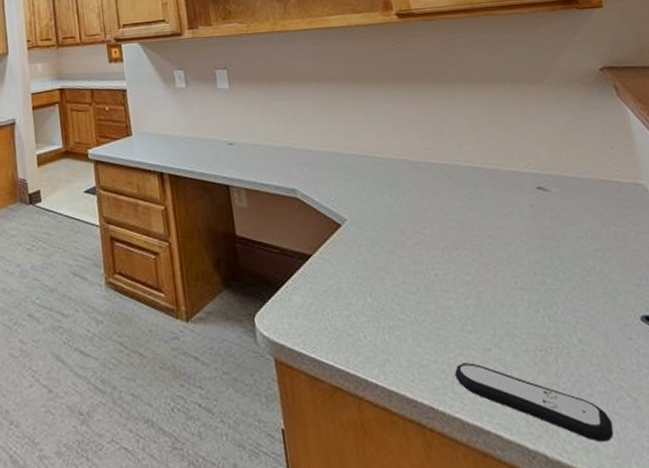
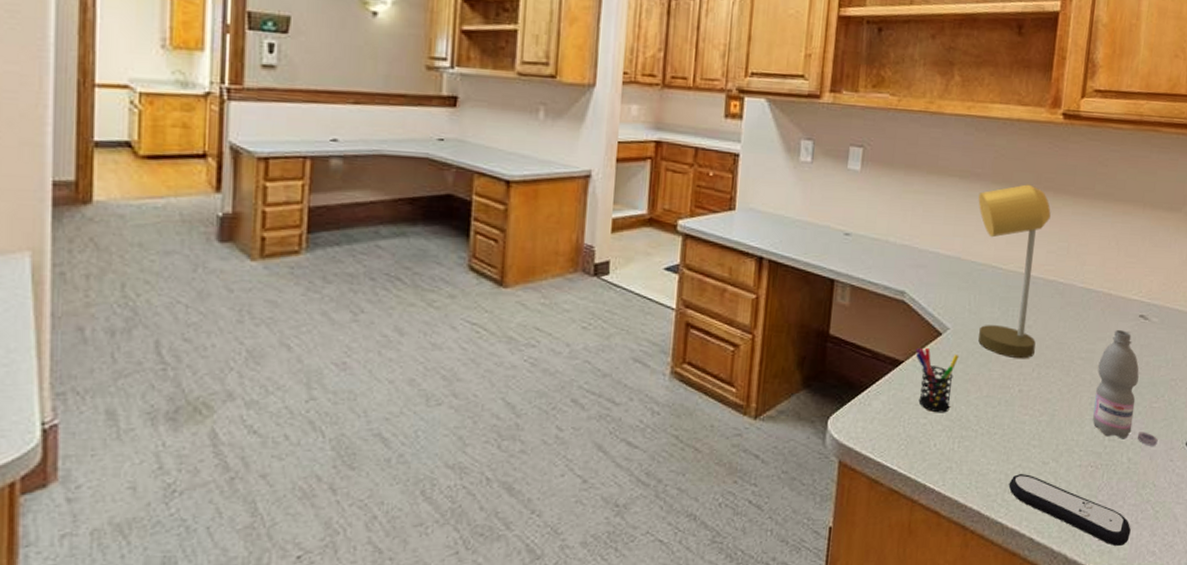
pen holder: none [320,239,370,304] -> present [916,347,959,413]
desk lamp: none [339,79,439,242] -> present [978,184,1051,358]
water bottle: none [509,204,607,324] -> present [1093,330,1158,446]

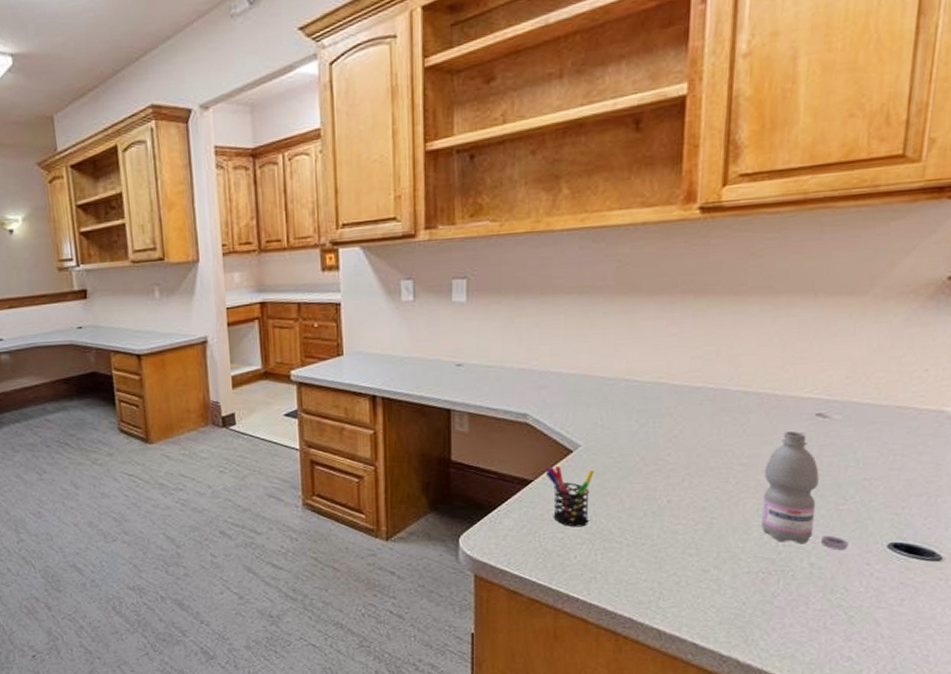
desk lamp: present [978,184,1051,358] -> none [602,290,693,469]
remote control: present [1008,474,1131,546] -> none [663,582,818,651]

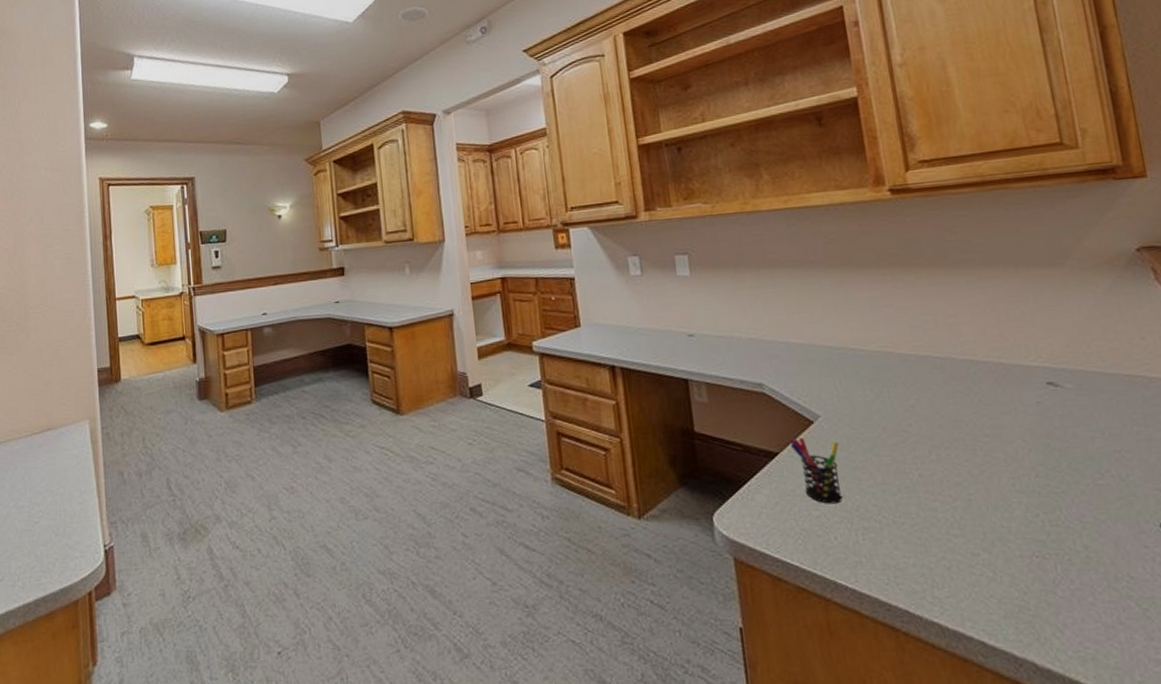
water bottle: present [761,431,849,550] -> none [1009,401,1119,530]

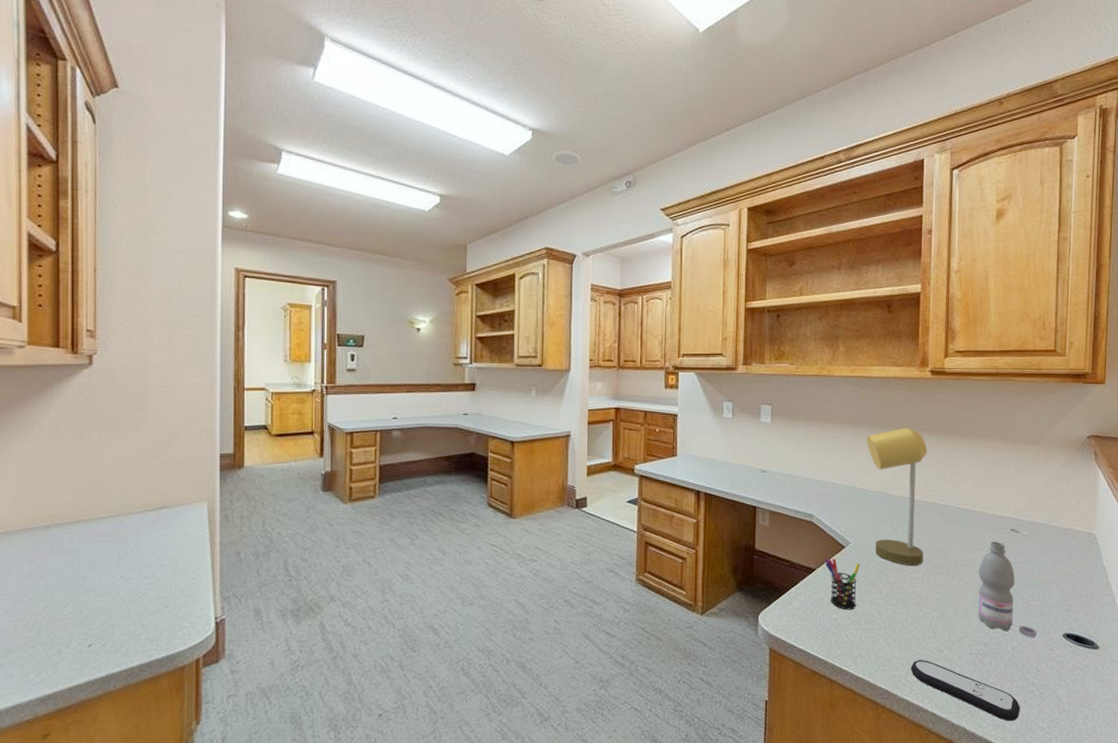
desk lamp: none [817,263,926,441] -> present [866,427,927,565]
remote control: none [935,567,1117,652] -> present [910,660,1020,721]
water bottle: none [1009,401,1119,530] -> present [978,542,1037,637]

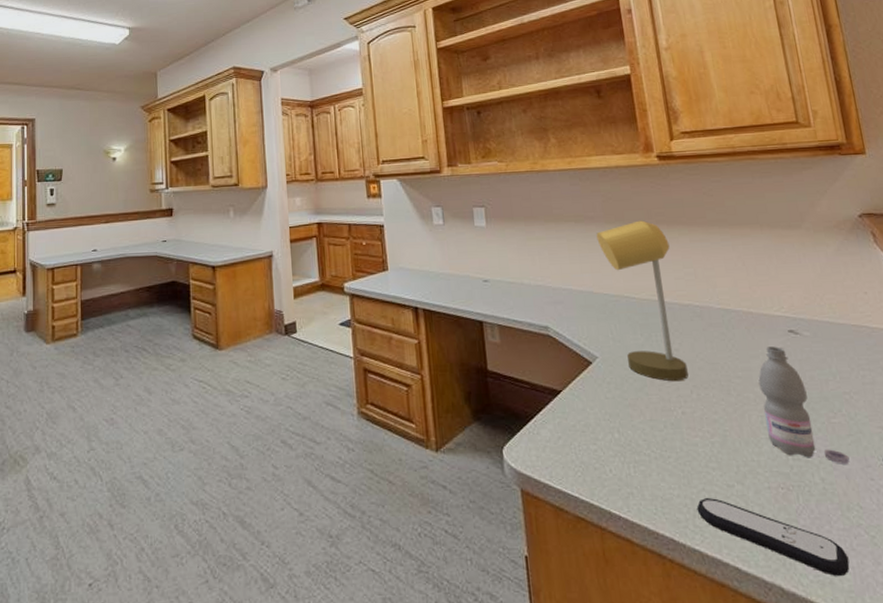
pen holder: present [825,558,861,610] -> none [570,376,617,439]

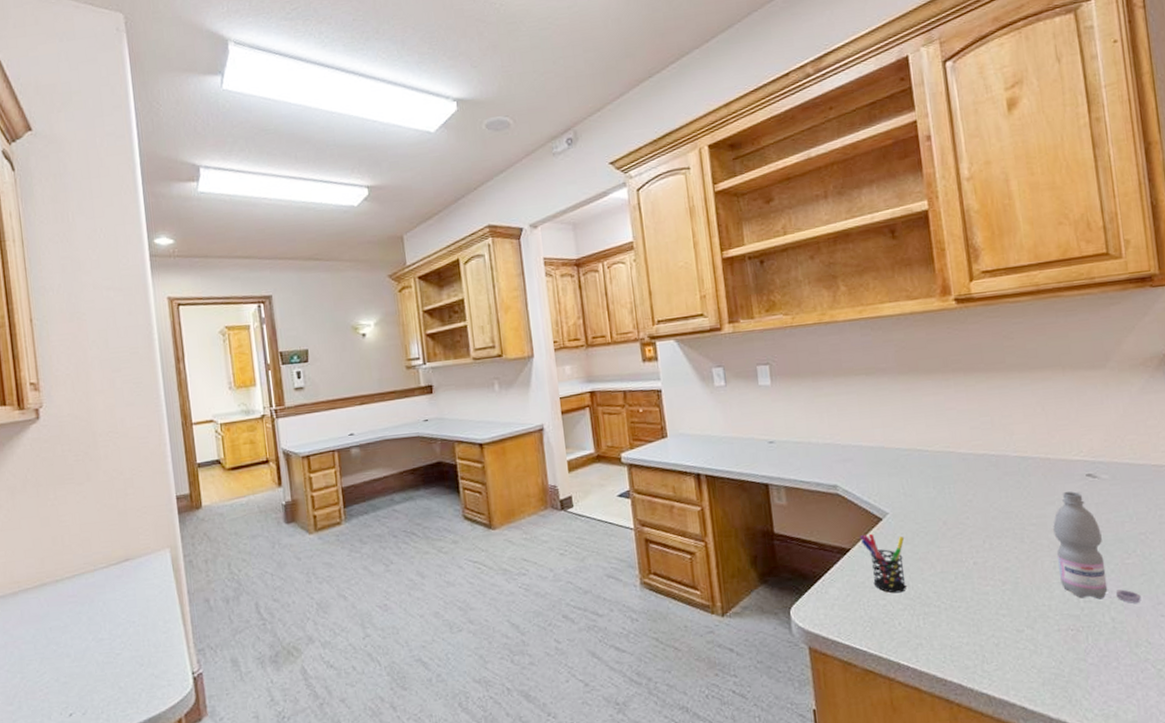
pen holder: none [570,376,617,439] -> present [860,533,907,593]
desk lamp: present [596,220,688,381] -> none [888,369,981,533]
remote control: present [696,498,850,576] -> none [985,643,1135,709]

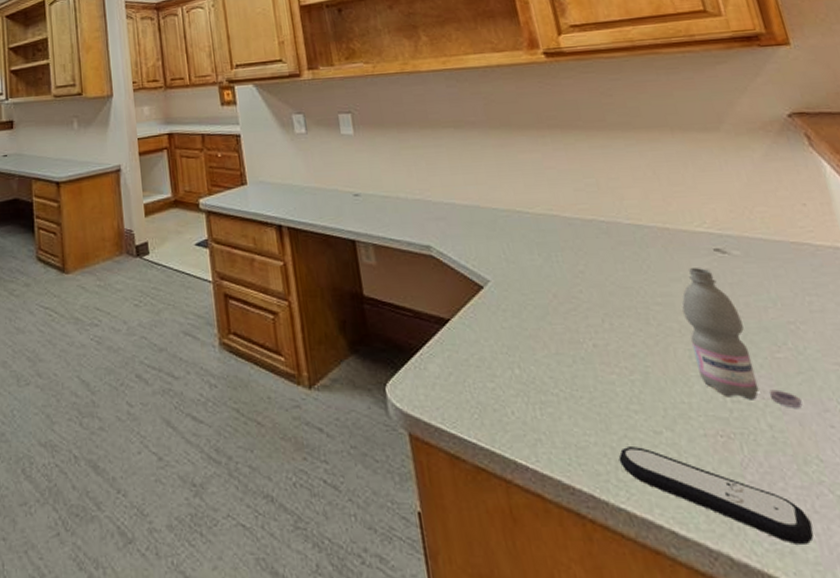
pen holder: present [860,533,907,593] -> none [459,302,518,375]
remote control: none [985,643,1135,709] -> present [618,447,814,544]

